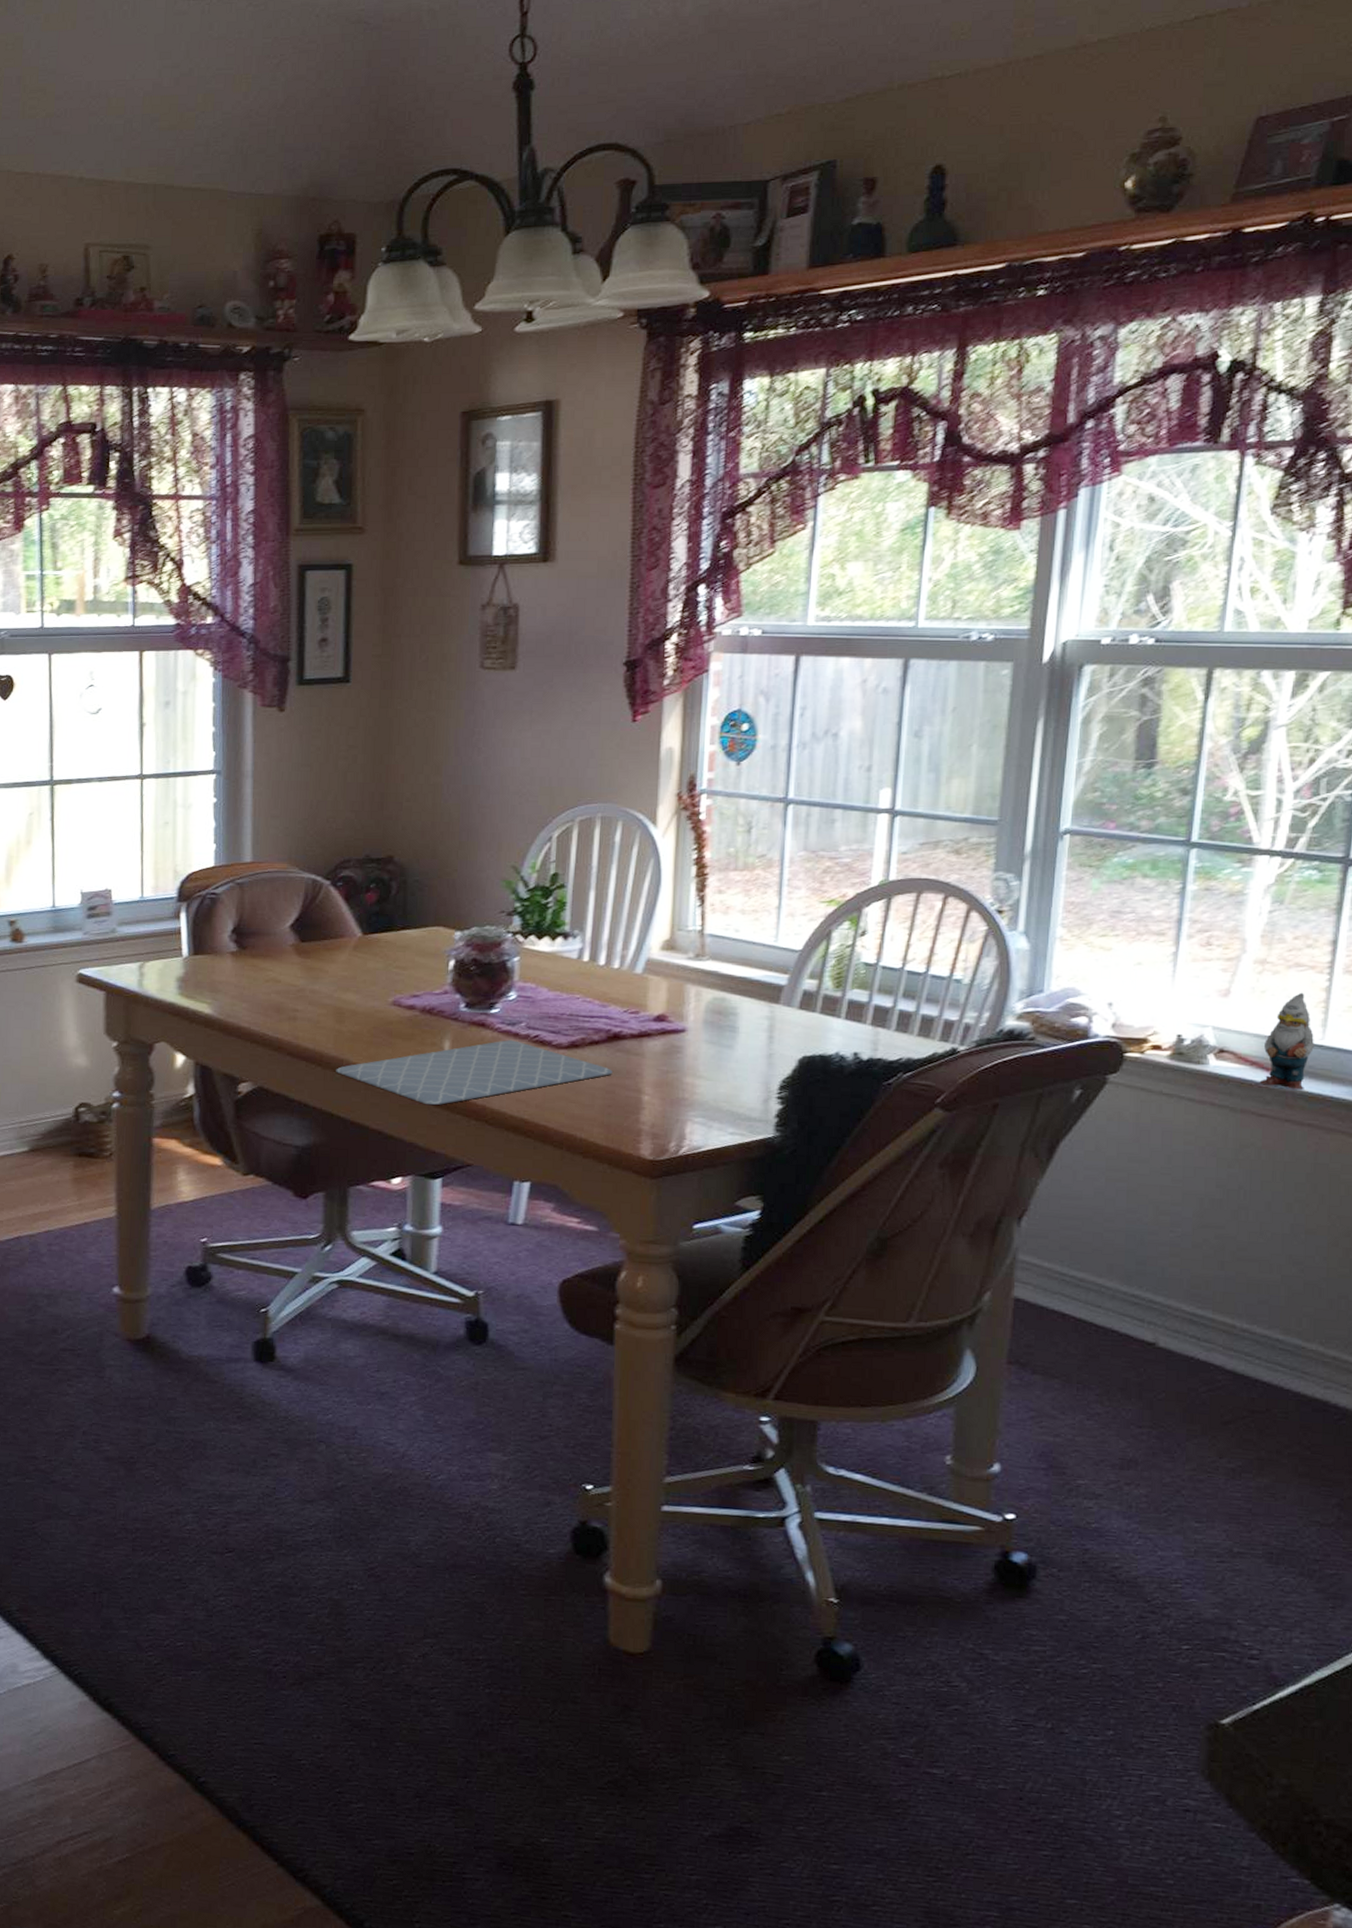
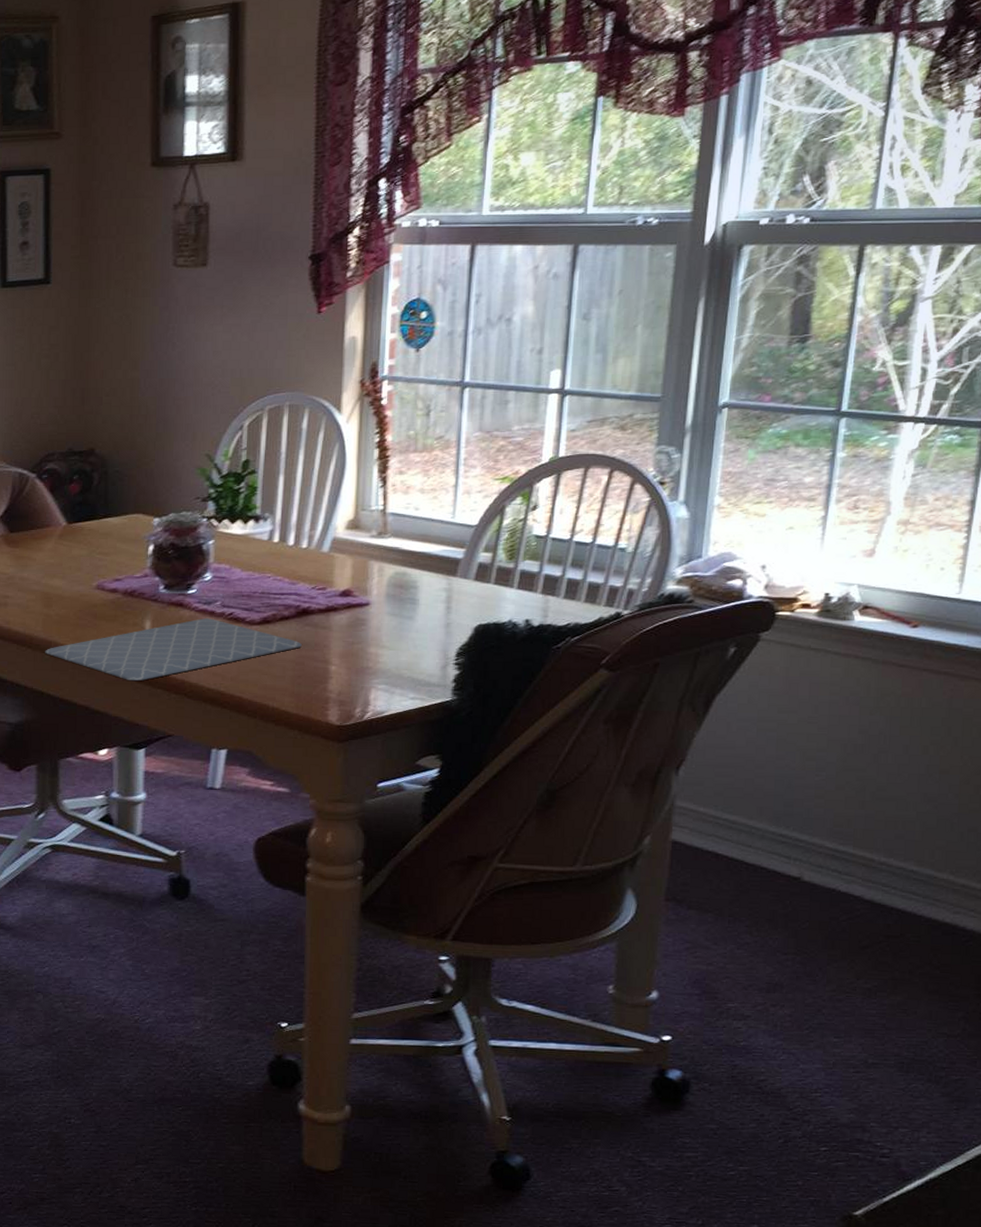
decorative figurine: present [1259,992,1315,1091] -> none [900,550,953,642]

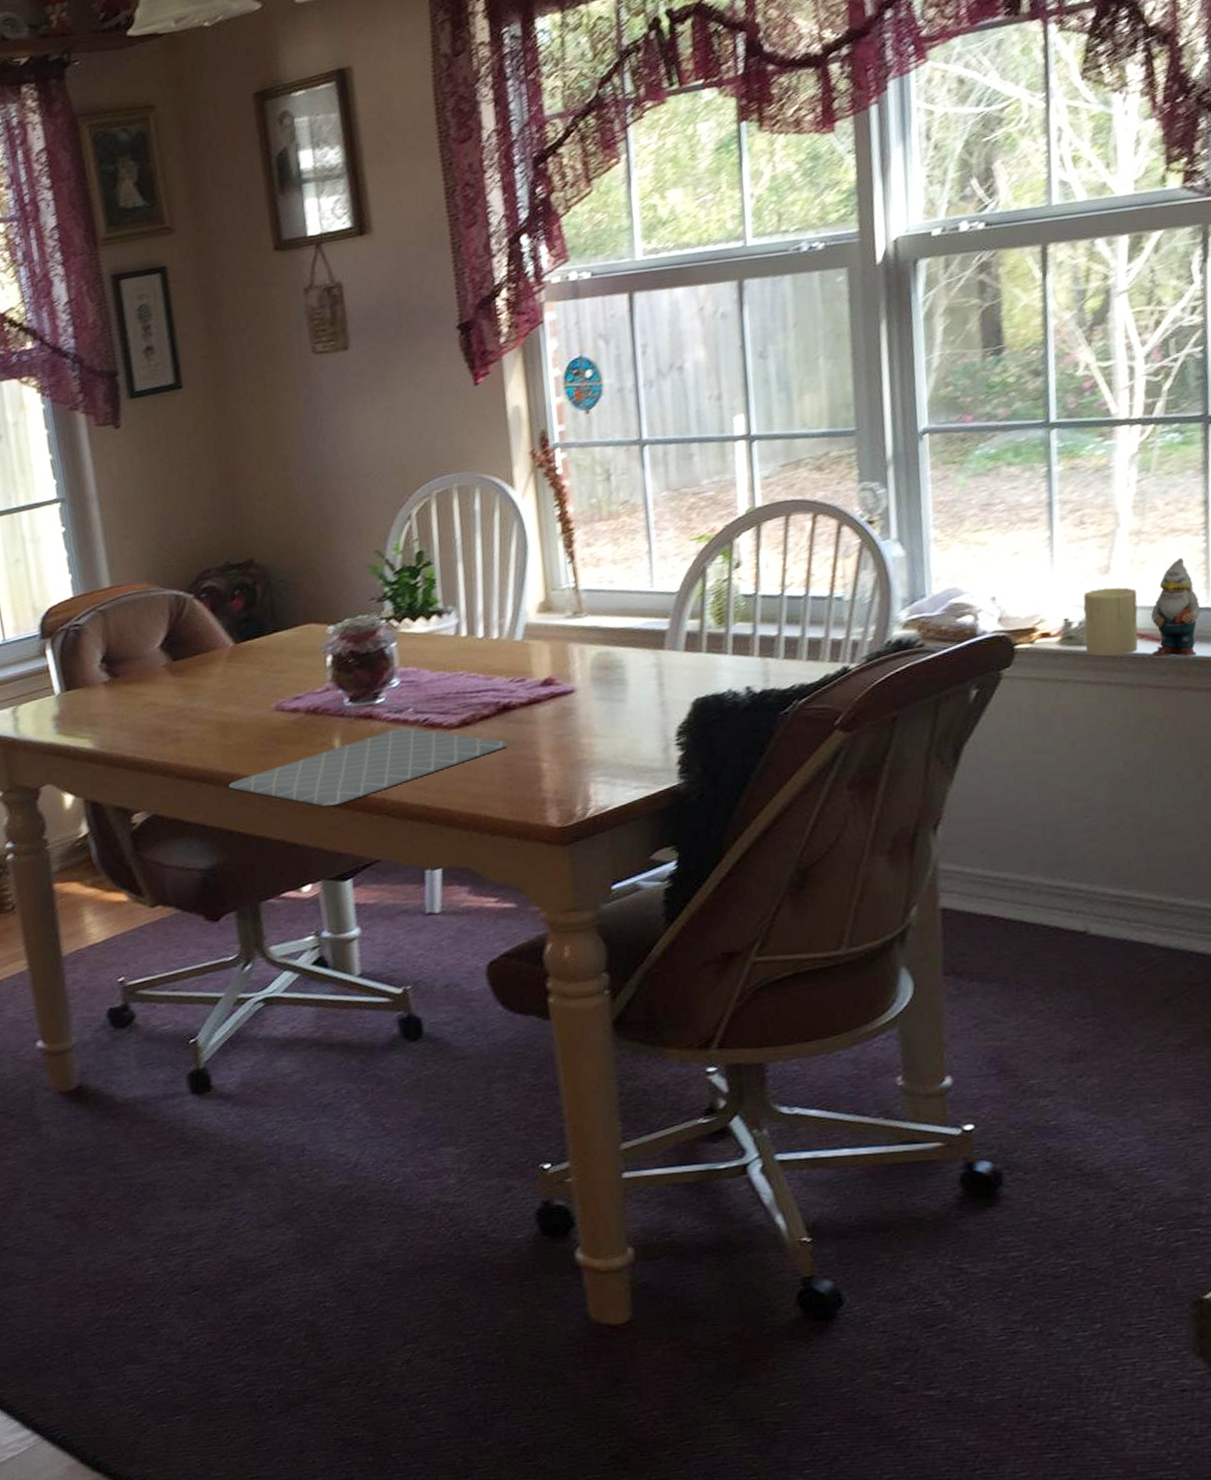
candle: none [840,569,896,633] -> present [1083,587,1138,657]
decorative figurine: none [900,550,953,642] -> present [1151,557,1202,657]

